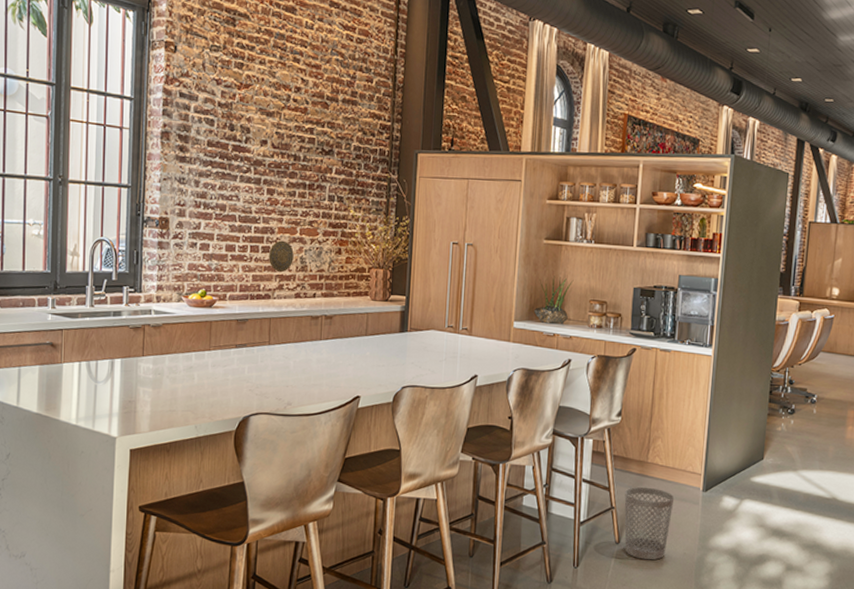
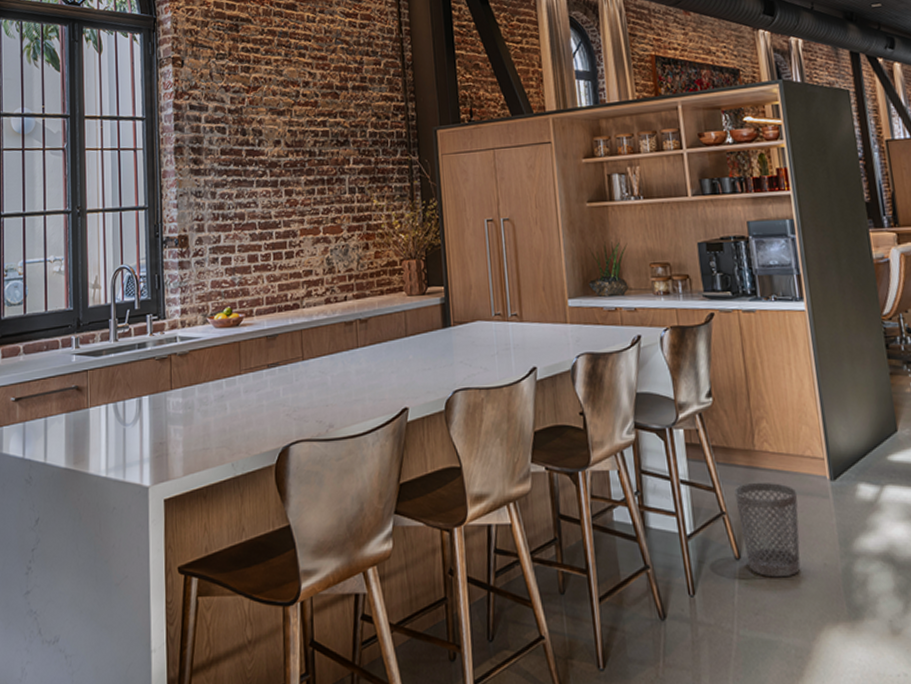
decorative plate: present [269,240,294,273] -> none [293,243,320,278]

